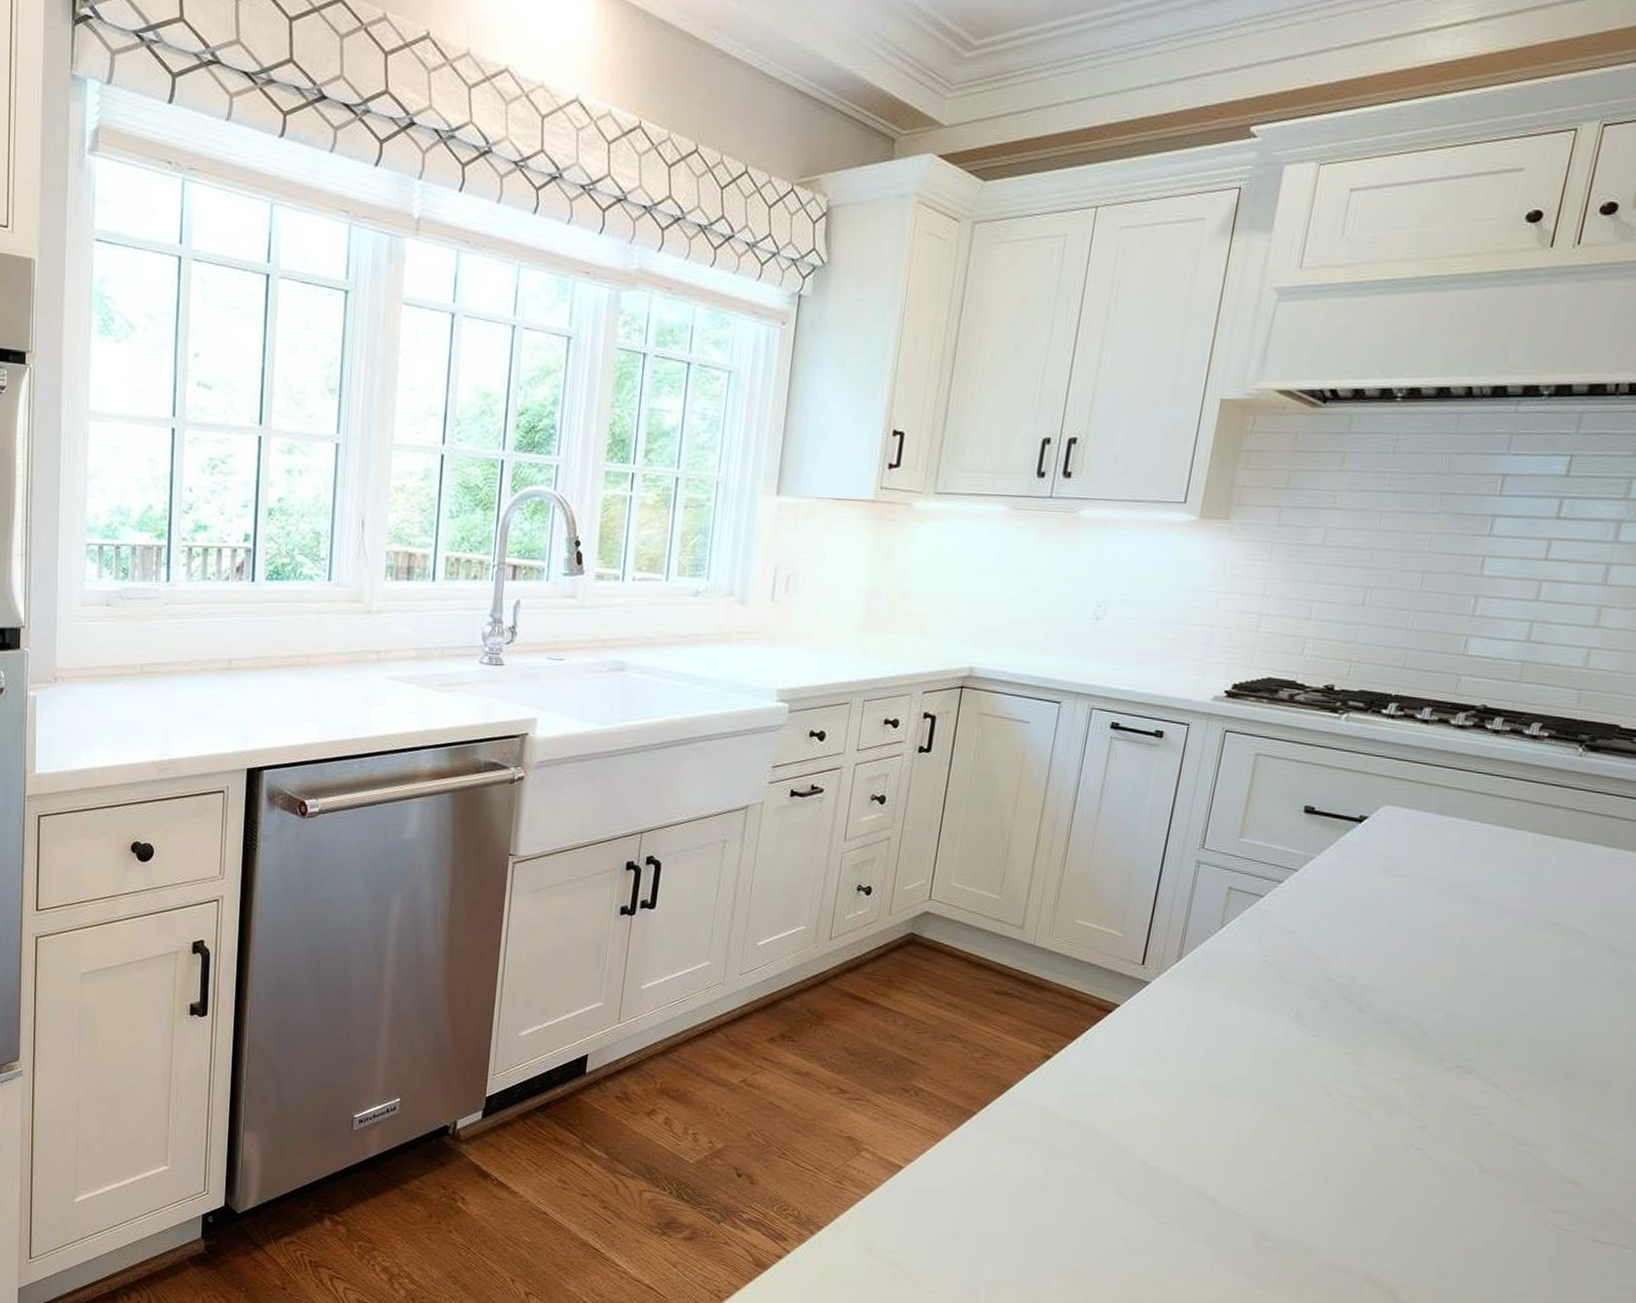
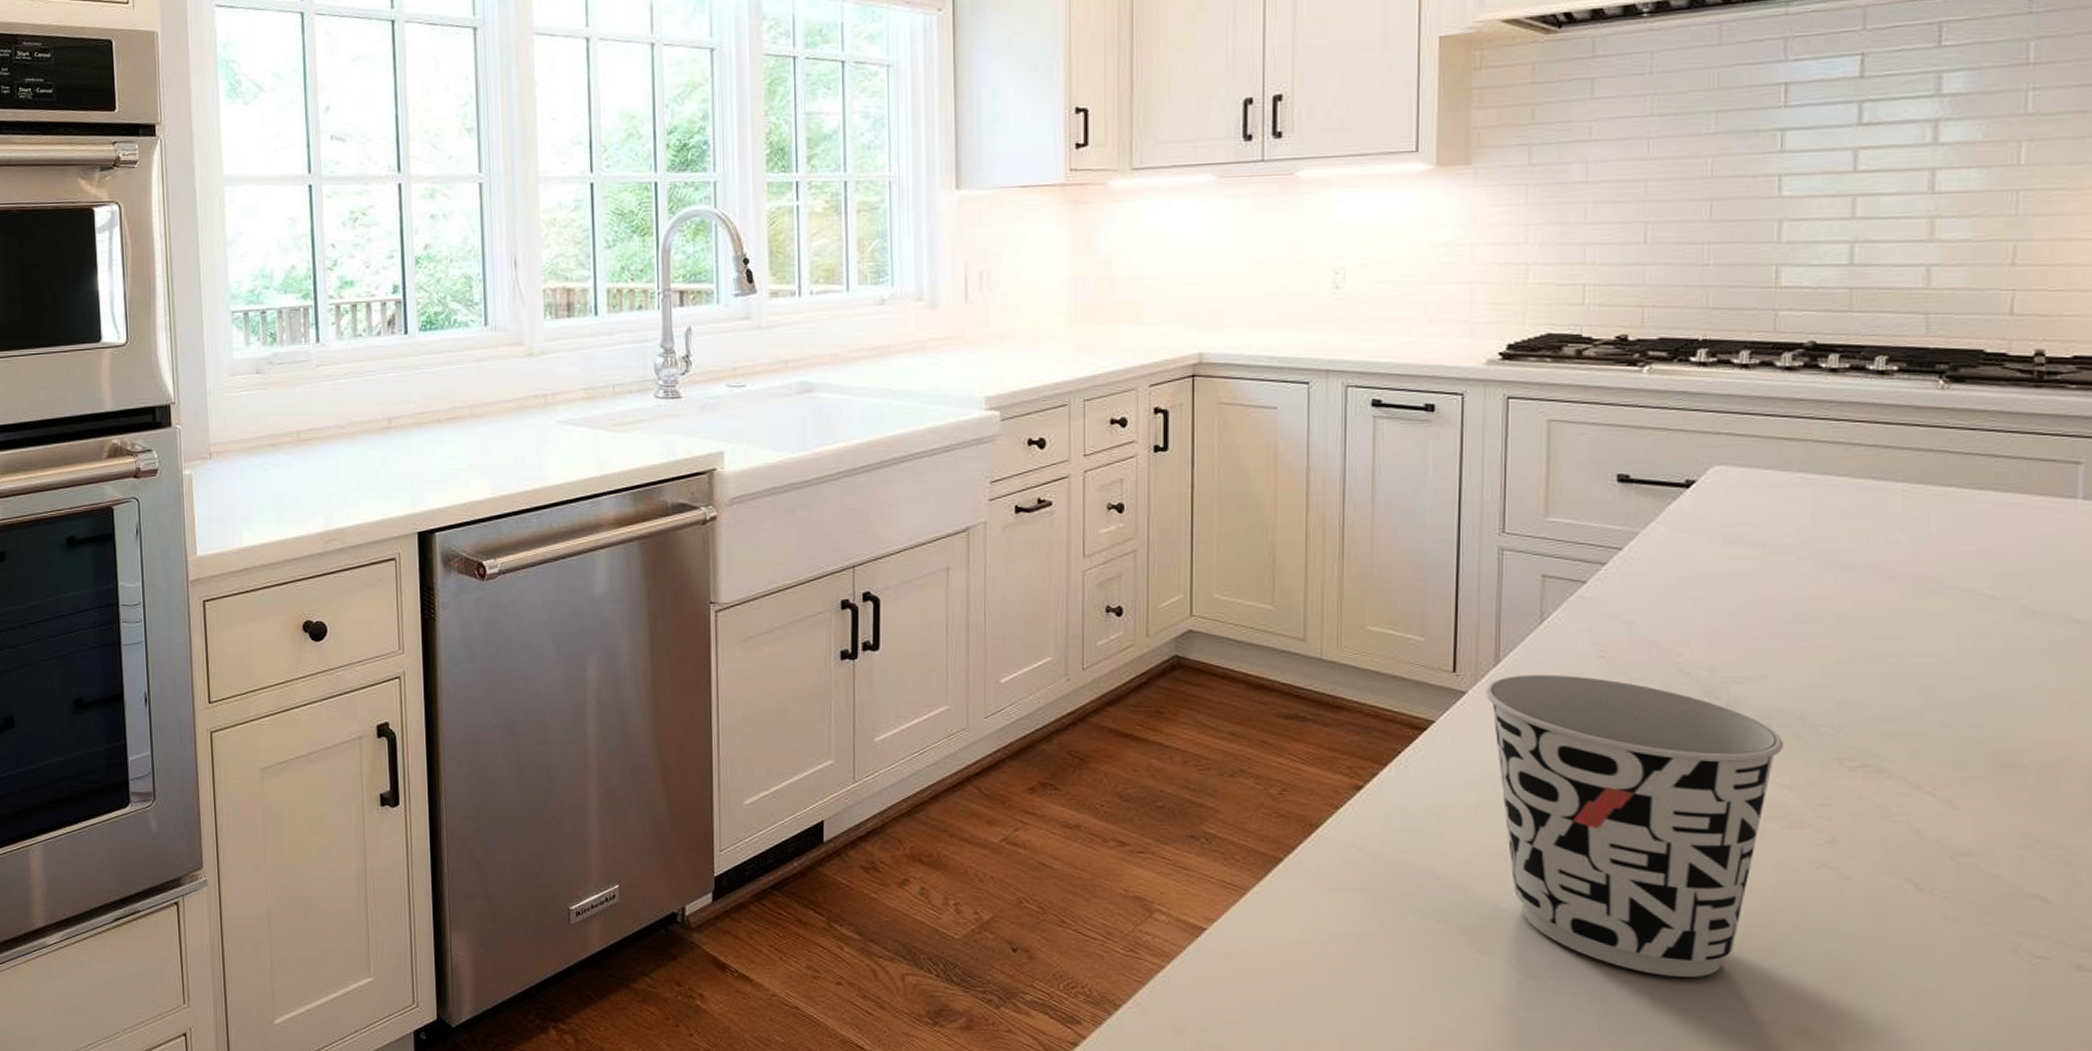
cup: none [1161,971,1400,1231] -> present [1486,674,1785,977]

